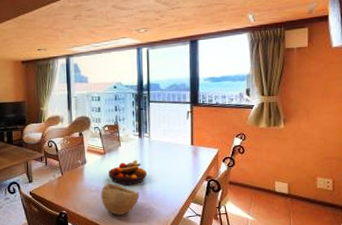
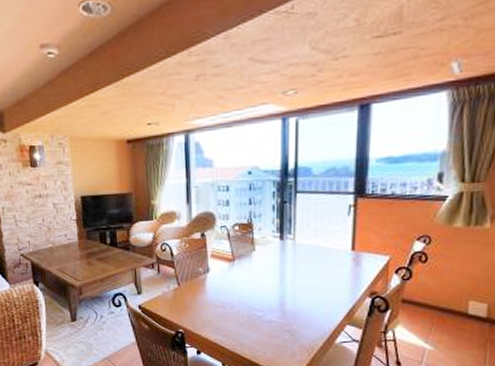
bowl: present [101,183,140,215] -> none [227,297,278,337]
fruit bowl: present [108,159,147,185] -> none [237,268,288,301]

